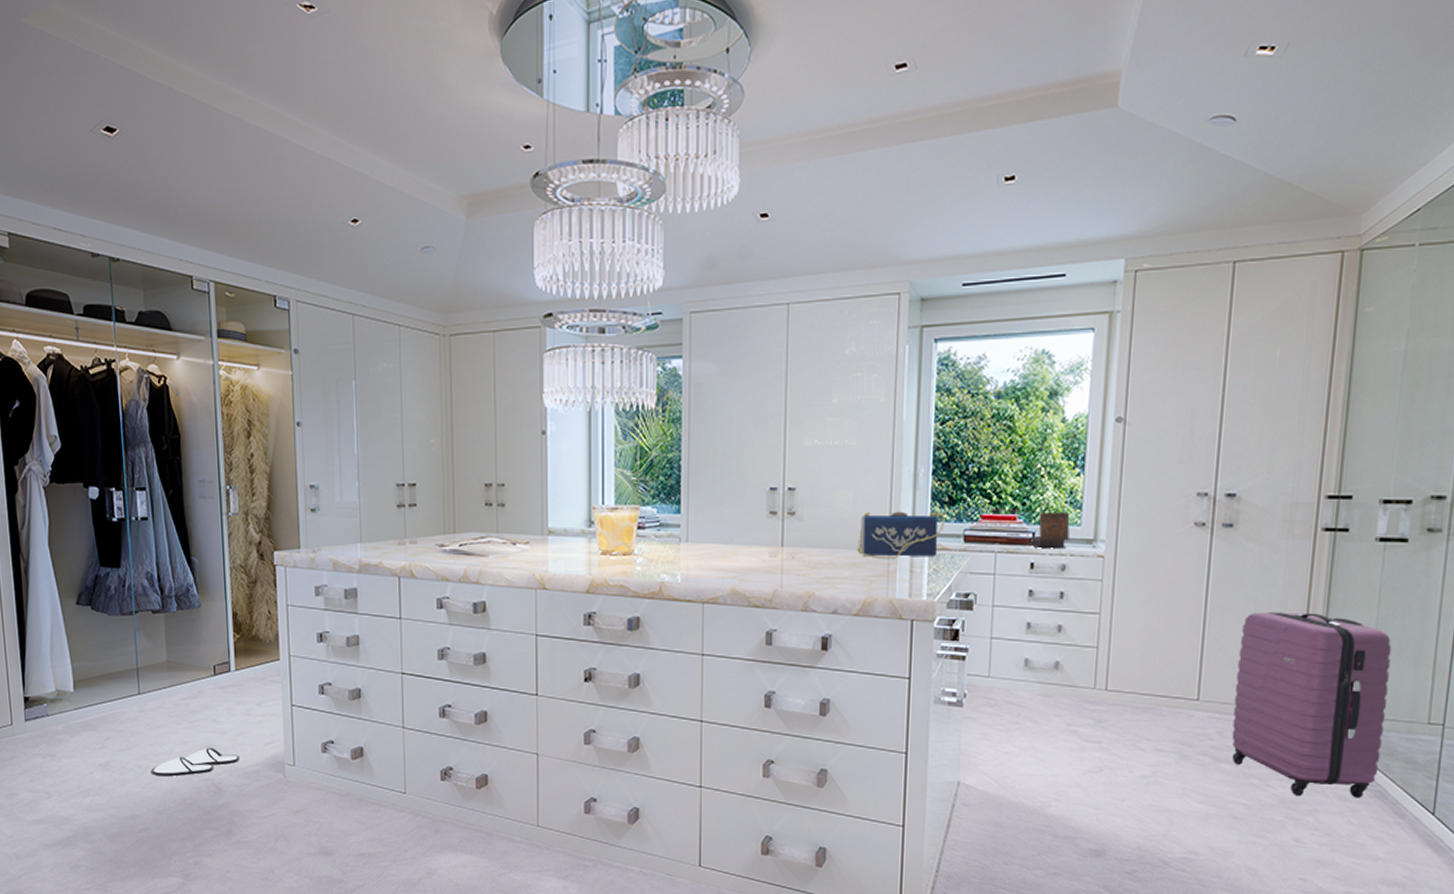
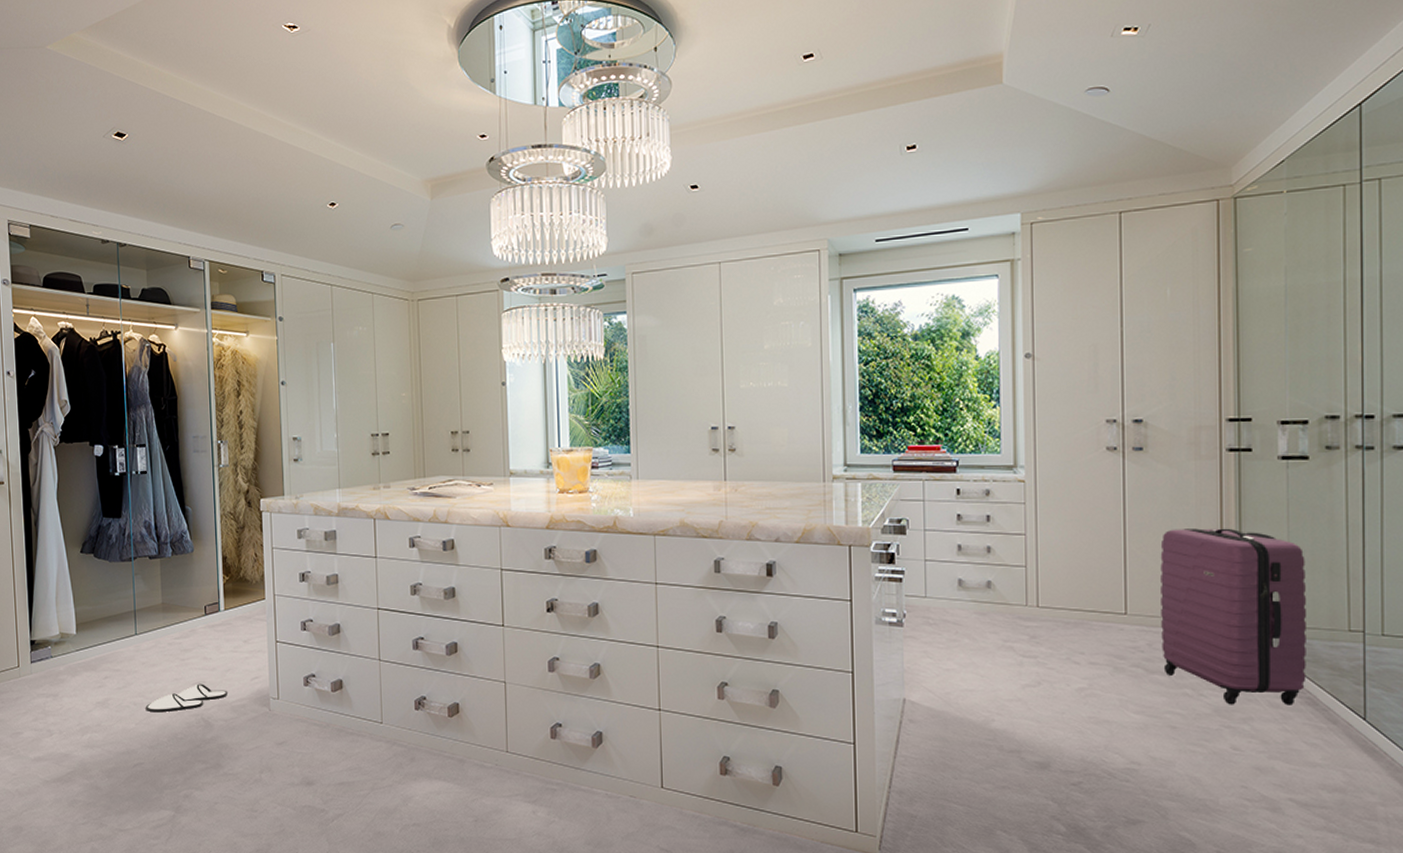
clutch bag: present [857,511,945,560] -> none [795,445,875,490]
jewelry box: present [1028,513,1070,549] -> none [953,442,991,476]

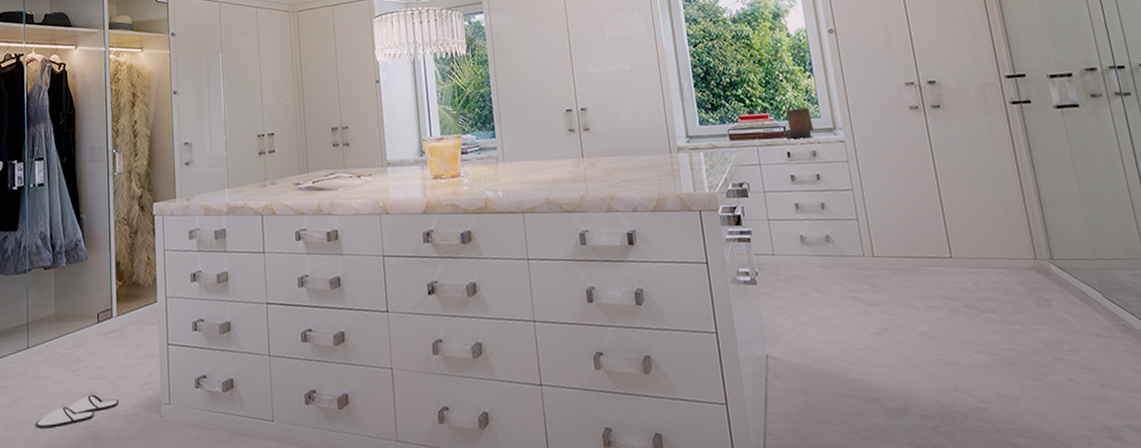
jewelry box: none [953,442,991,476] -> present [781,108,814,140]
suitcase: present [1160,528,1307,705] -> none [970,172,1118,338]

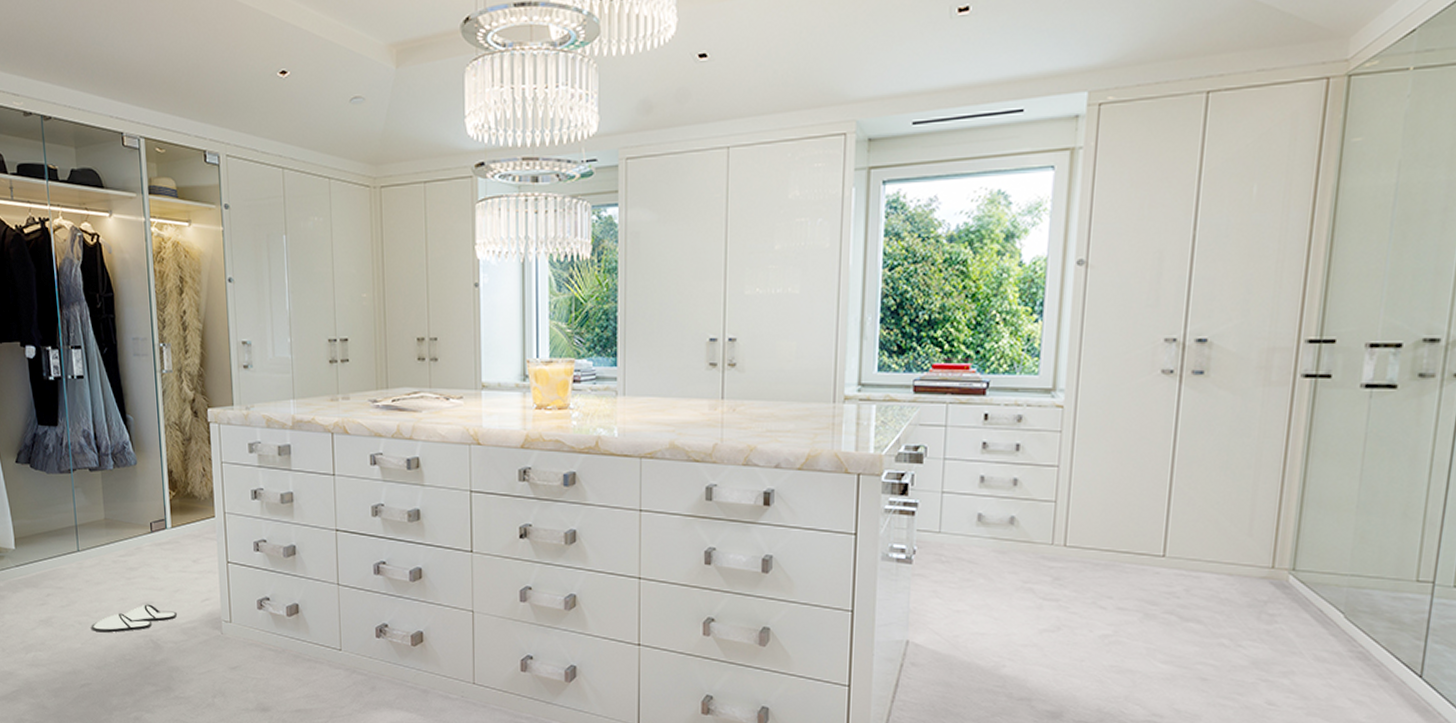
jewelry box: present [781,108,814,140] -> none [981,361,1027,399]

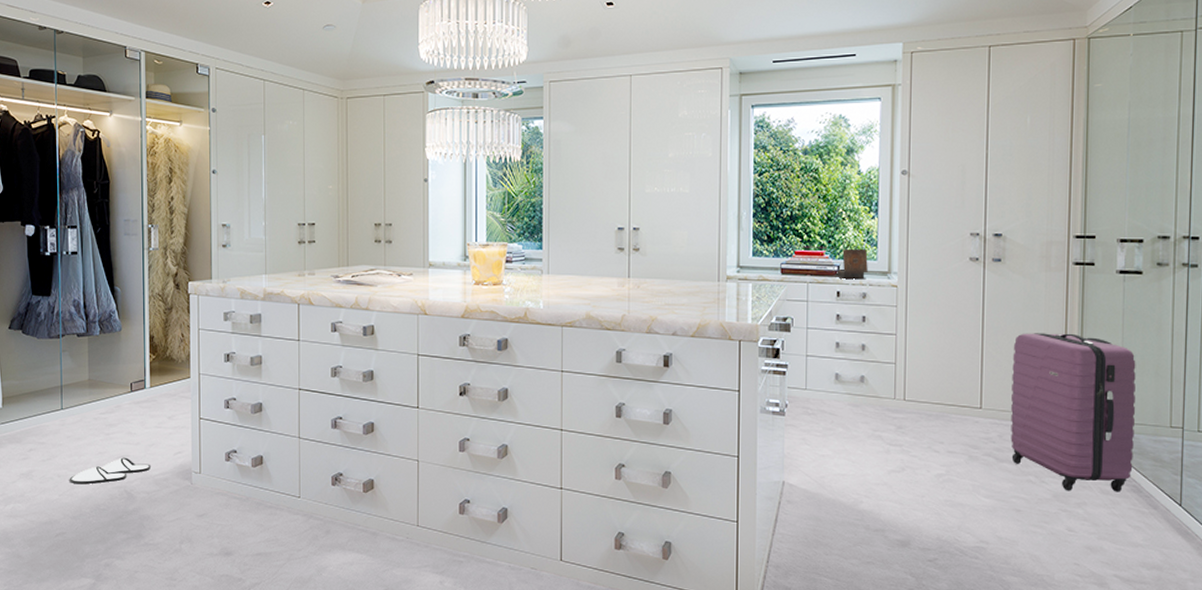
jewelry box: none [981,361,1027,399] -> present [834,249,868,280]
suitcase: none [1200,464,1378,660] -> present [1010,333,1136,492]

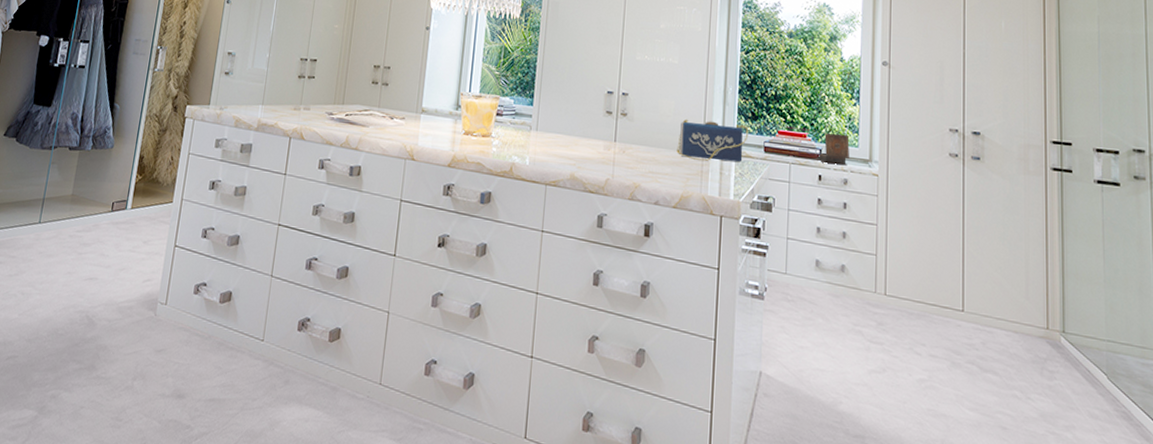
slippers: present [69,457,150,485] -> none [32,280,117,305]
clutch bag: none [692,248,765,289] -> present [677,119,749,163]
suitcase: present [1010,333,1136,492] -> none [994,235,1122,418]

